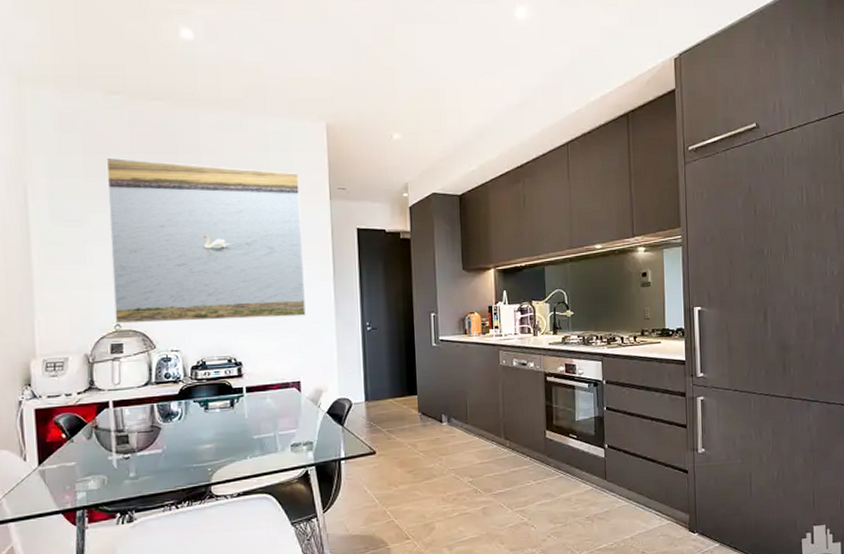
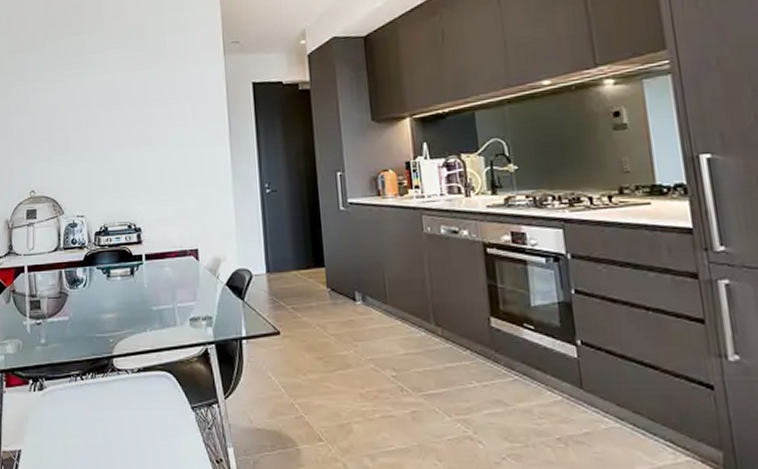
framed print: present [106,157,306,324] -> none [25,30,202,191]

